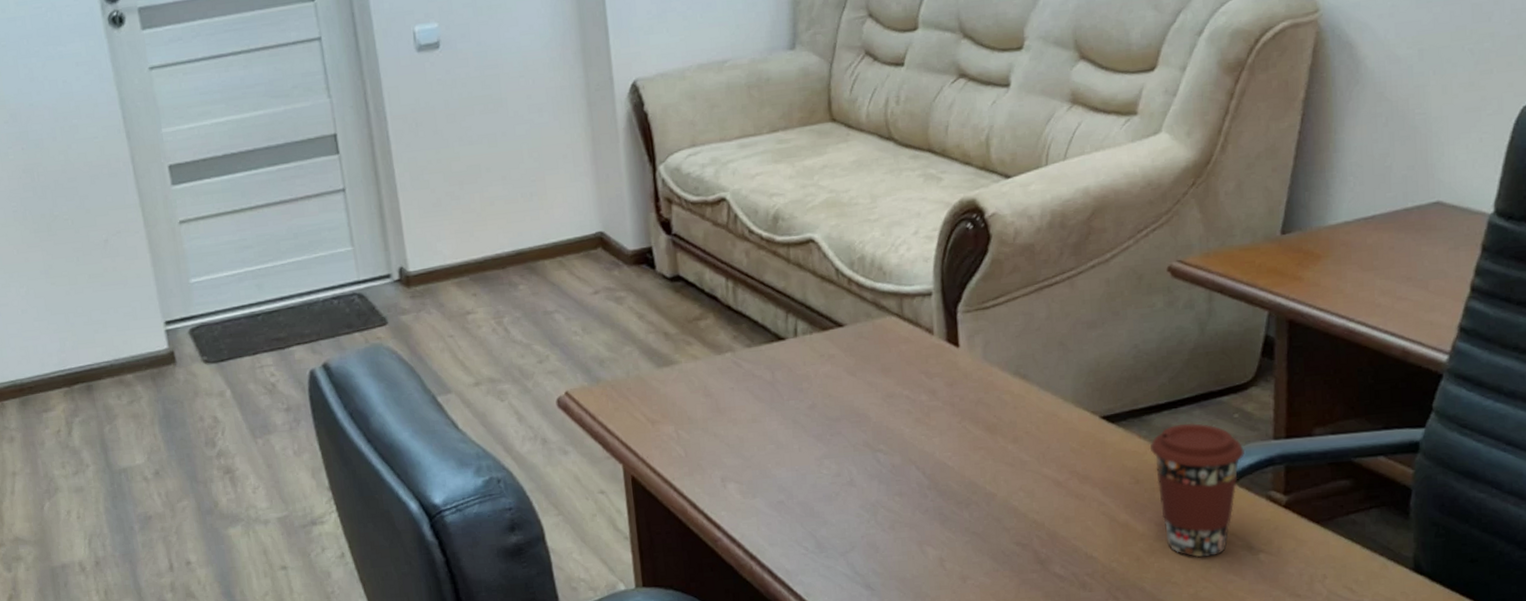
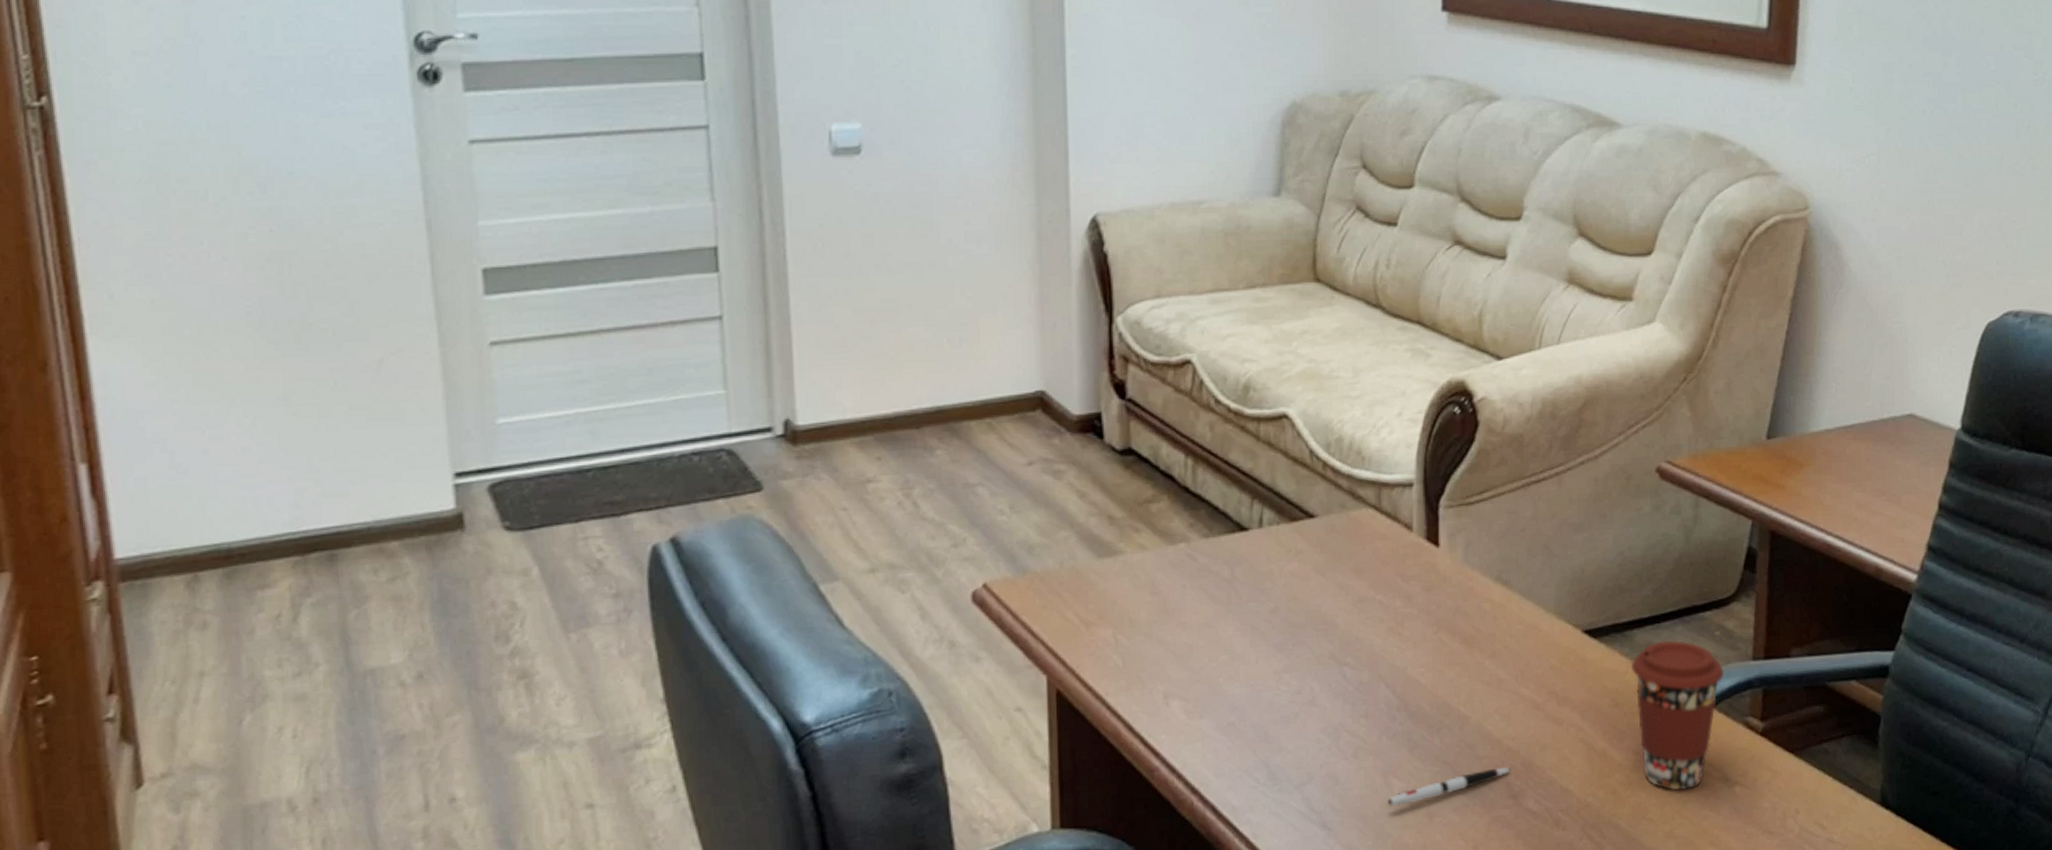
pen: none [923,537,1037,570] -> present [1387,767,1511,806]

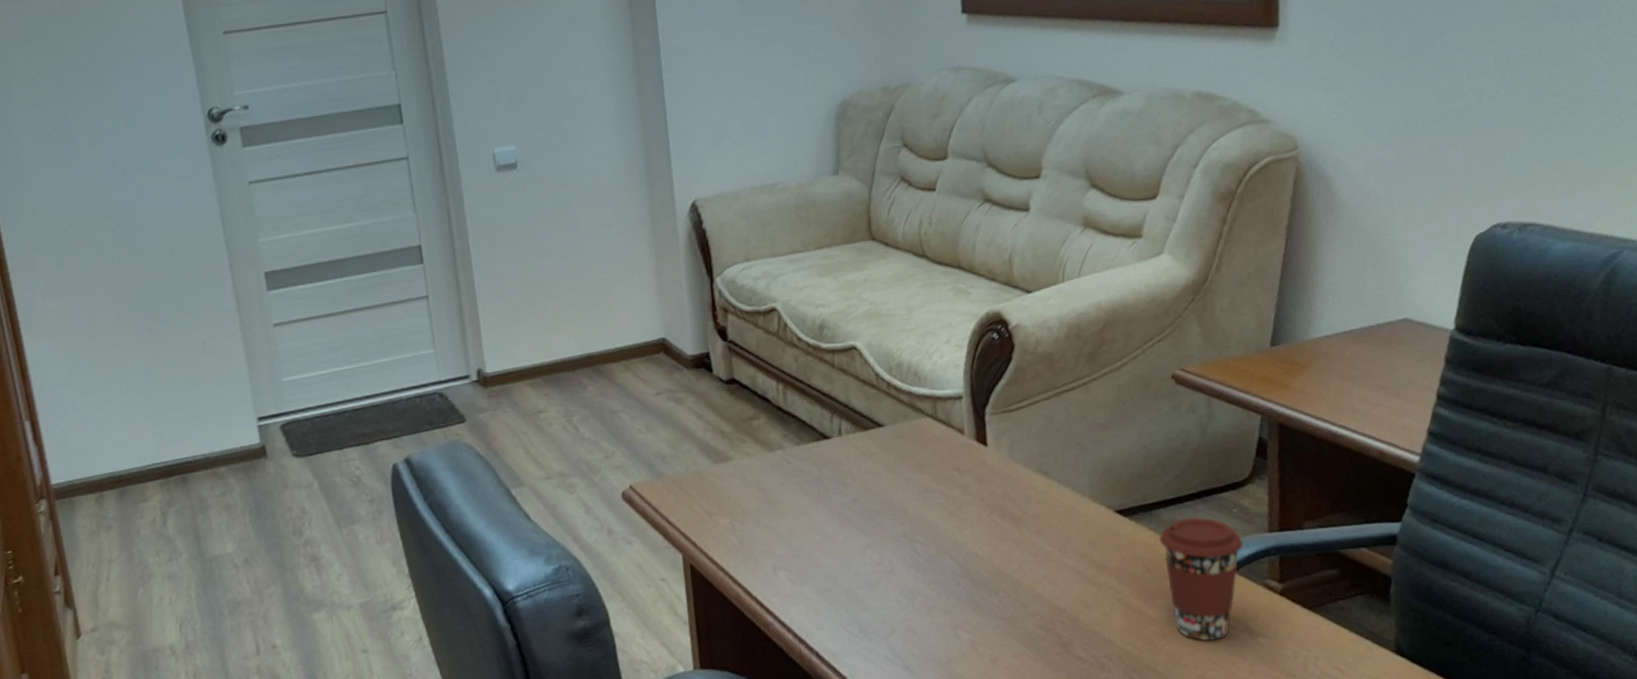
pen: present [1387,767,1511,806] -> none [957,622,1060,653]

